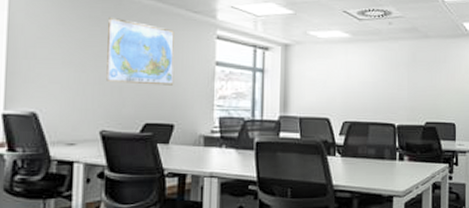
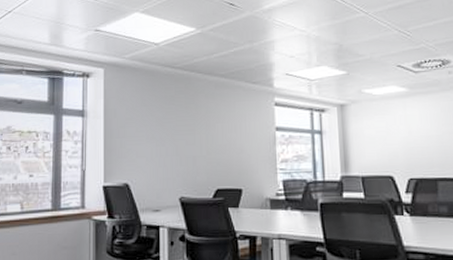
world map: present [106,16,174,86] -> none [181,95,240,153]

